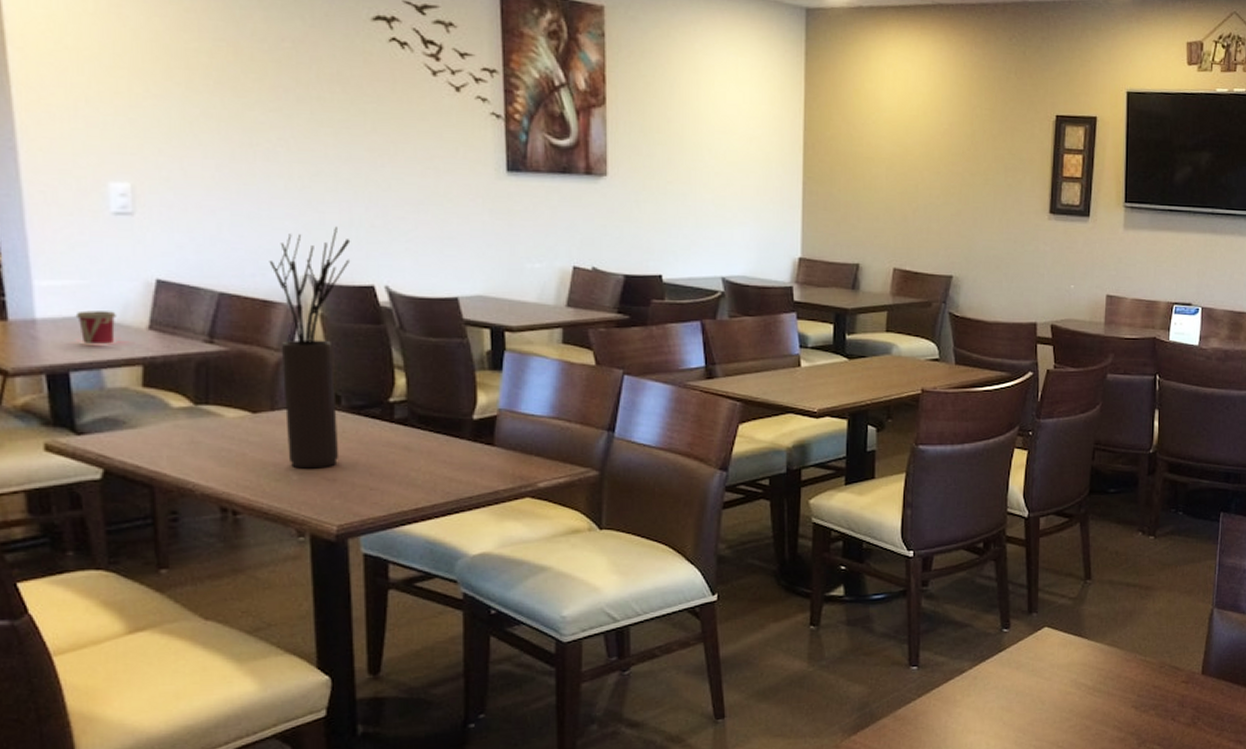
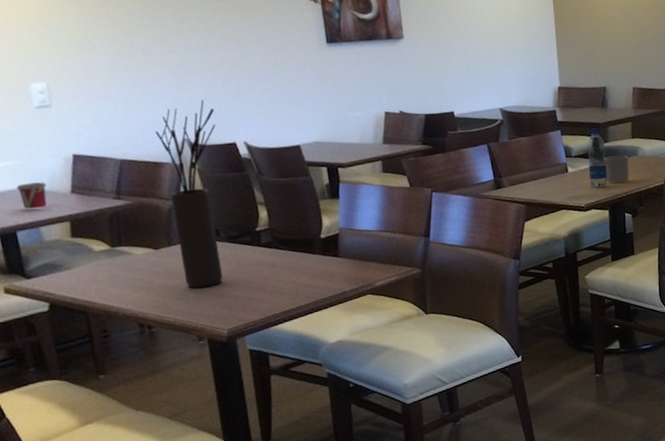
bottle: none [826,314,851,390] -> present [587,128,608,188]
mug: none [848,352,879,386] -> present [604,155,630,184]

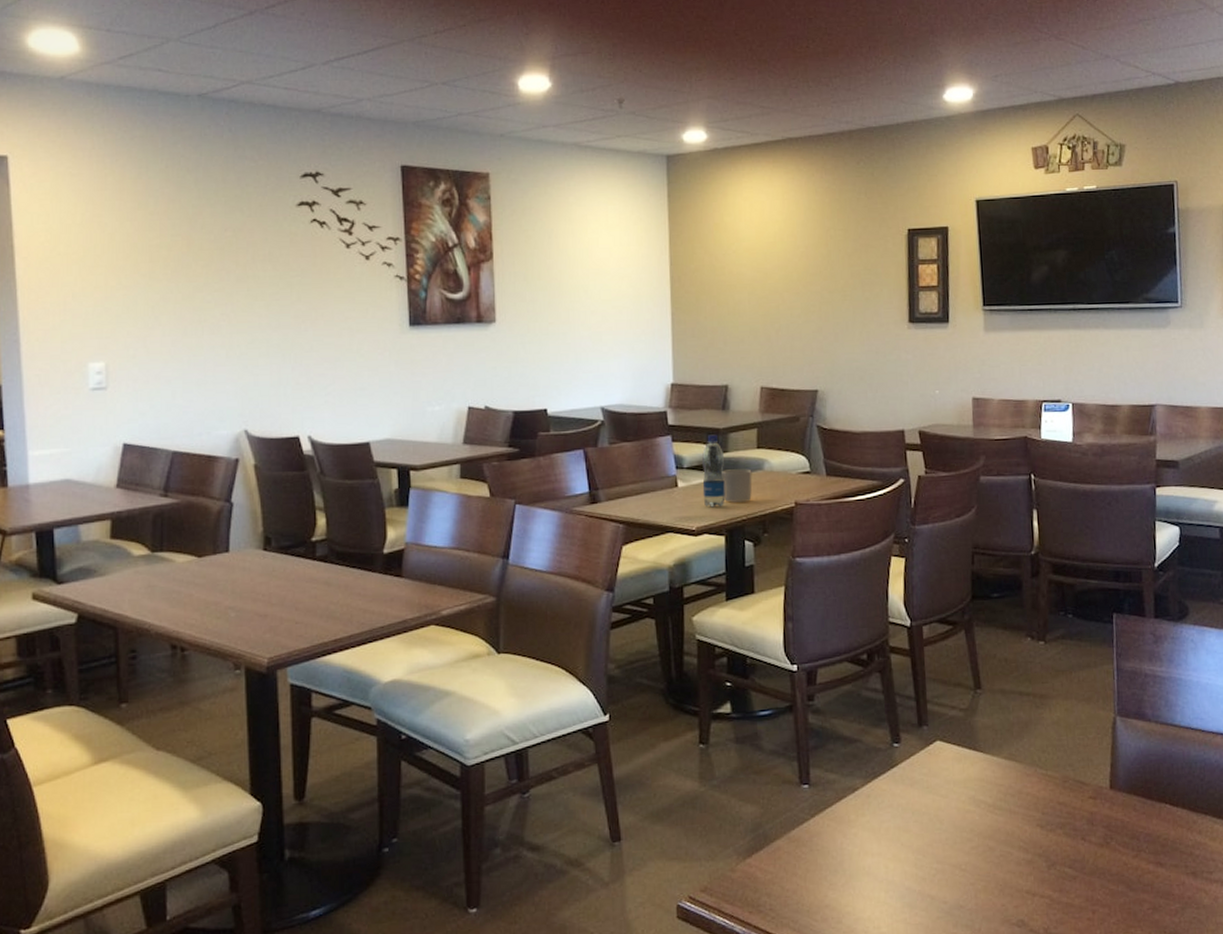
cup: present [16,182,47,210] -> none [59,473,91,504]
vase: present [155,100,223,289] -> none [213,386,280,607]

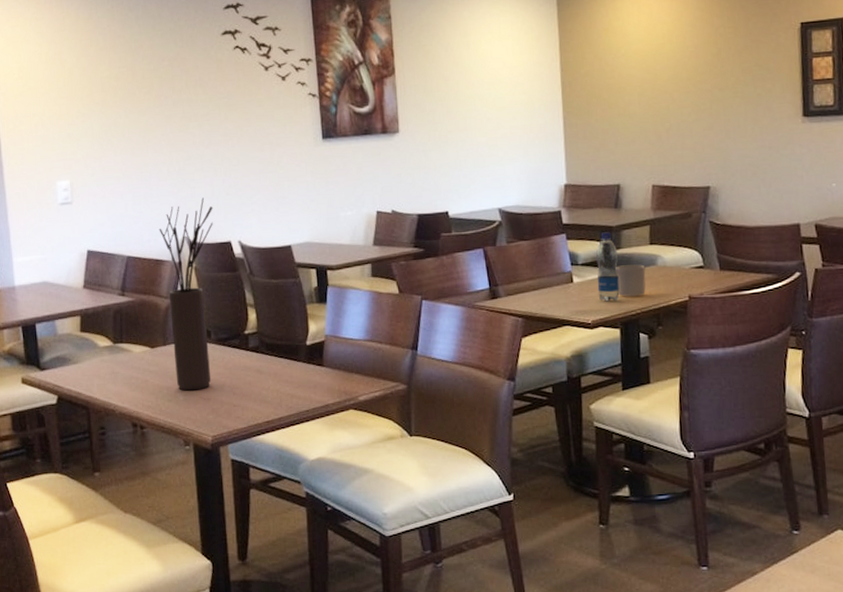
vase: none [213,386,280,607] -> present [159,197,213,391]

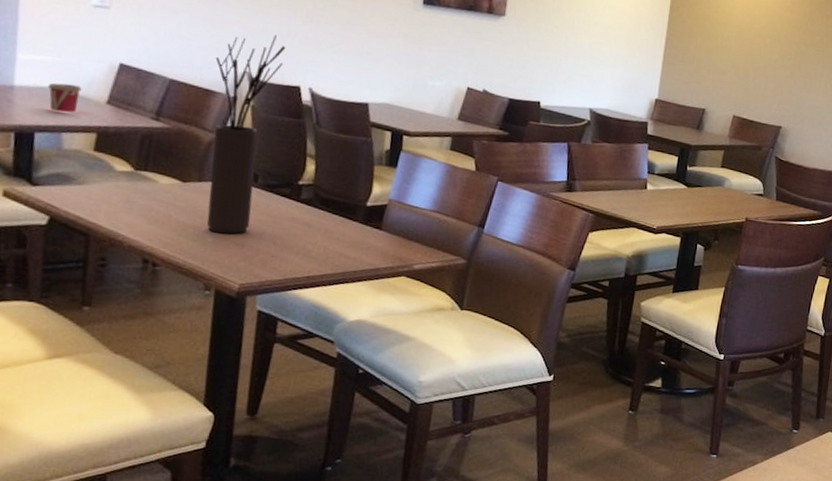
cup: none [38,276,63,303] -> present [47,83,82,113]
bottle: present [596,232,620,302] -> none [667,149,692,213]
mug: present [615,264,646,297] -> none [685,181,714,212]

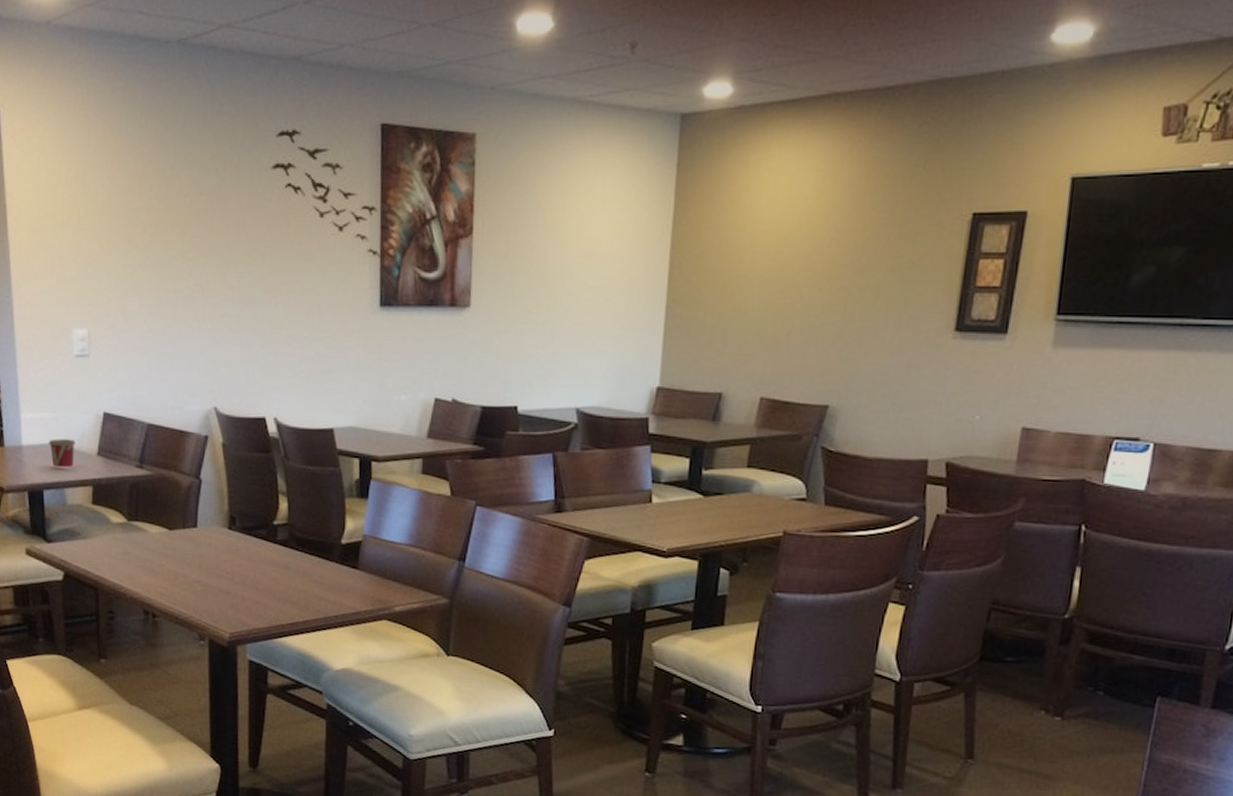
vase: present [206,35,286,234] -> none [185,363,248,582]

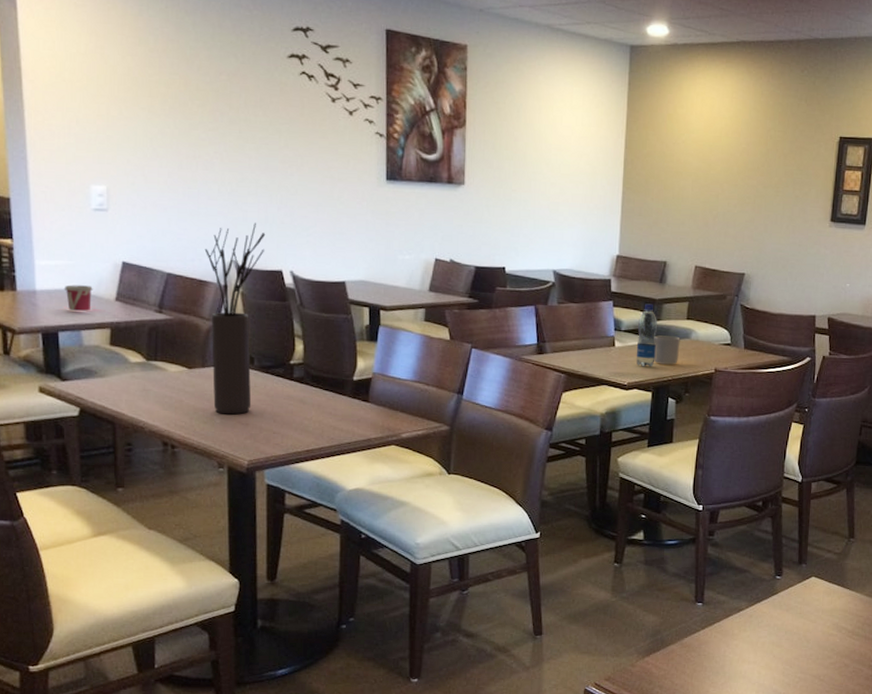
vase: none [185,363,248,582] -> present [204,223,266,415]
bottle: none [678,448,708,529] -> present [636,303,657,367]
mug: none [702,488,738,526] -> present [654,335,681,365]

